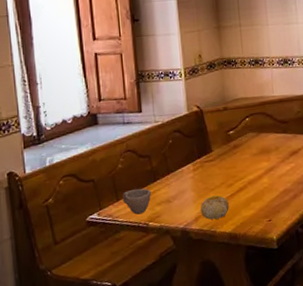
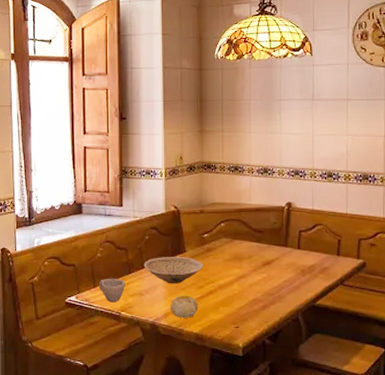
bowl: none [169,156,232,187] -> present [144,257,203,284]

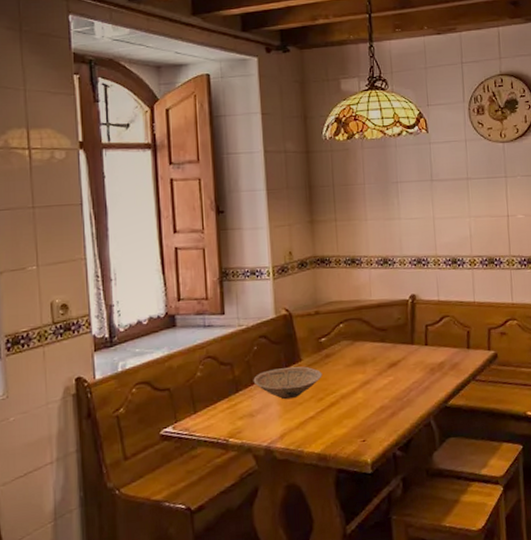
cup: present [98,278,125,303] -> none [200,399,232,429]
fruit: present [170,295,198,318] -> none [286,410,319,438]

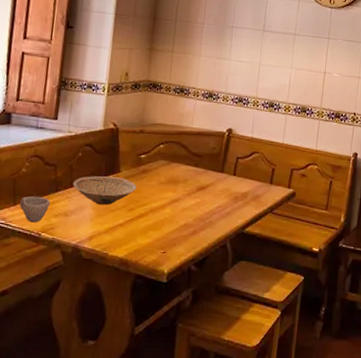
cup: none [200,399,232,429] -> present [19,196,50,223]

